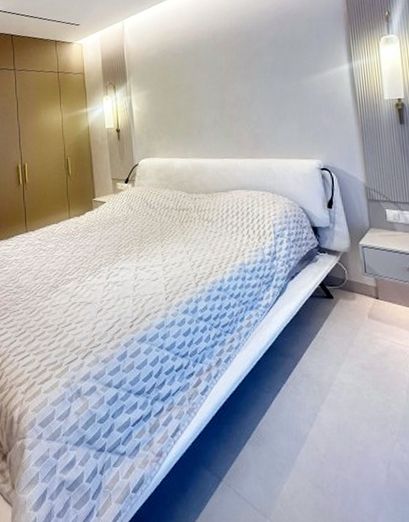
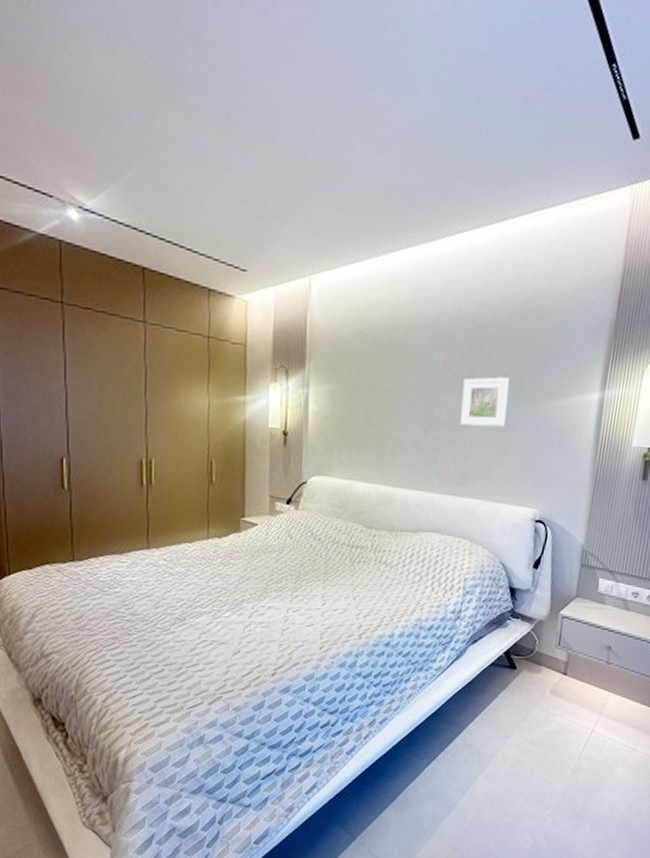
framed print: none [243,65,281,105] -> present [460,377,510,428]

